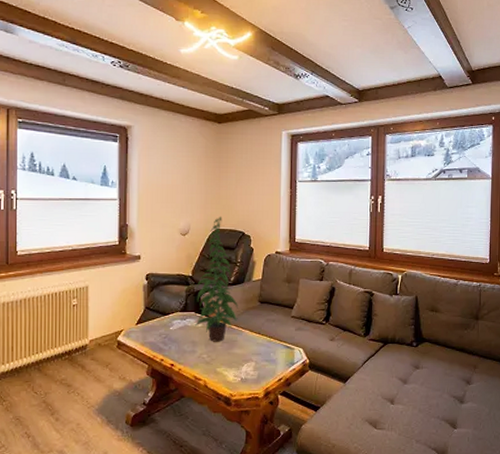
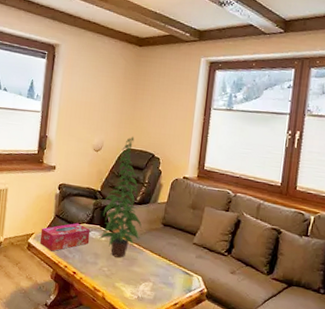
tissue box: none [130,312,185,346] -> present [39,222,91,252]

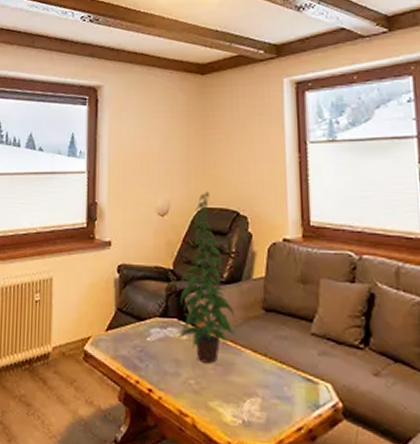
tissue box: present [39,222,91,252] -> none [99,317,166,361]

